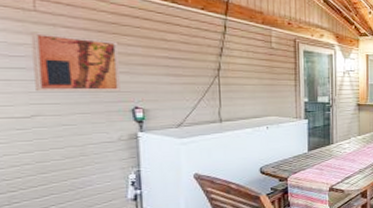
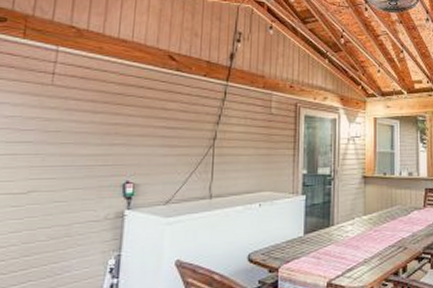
wall art: present [30,31,121,92] -> none [37,105,121,166]

